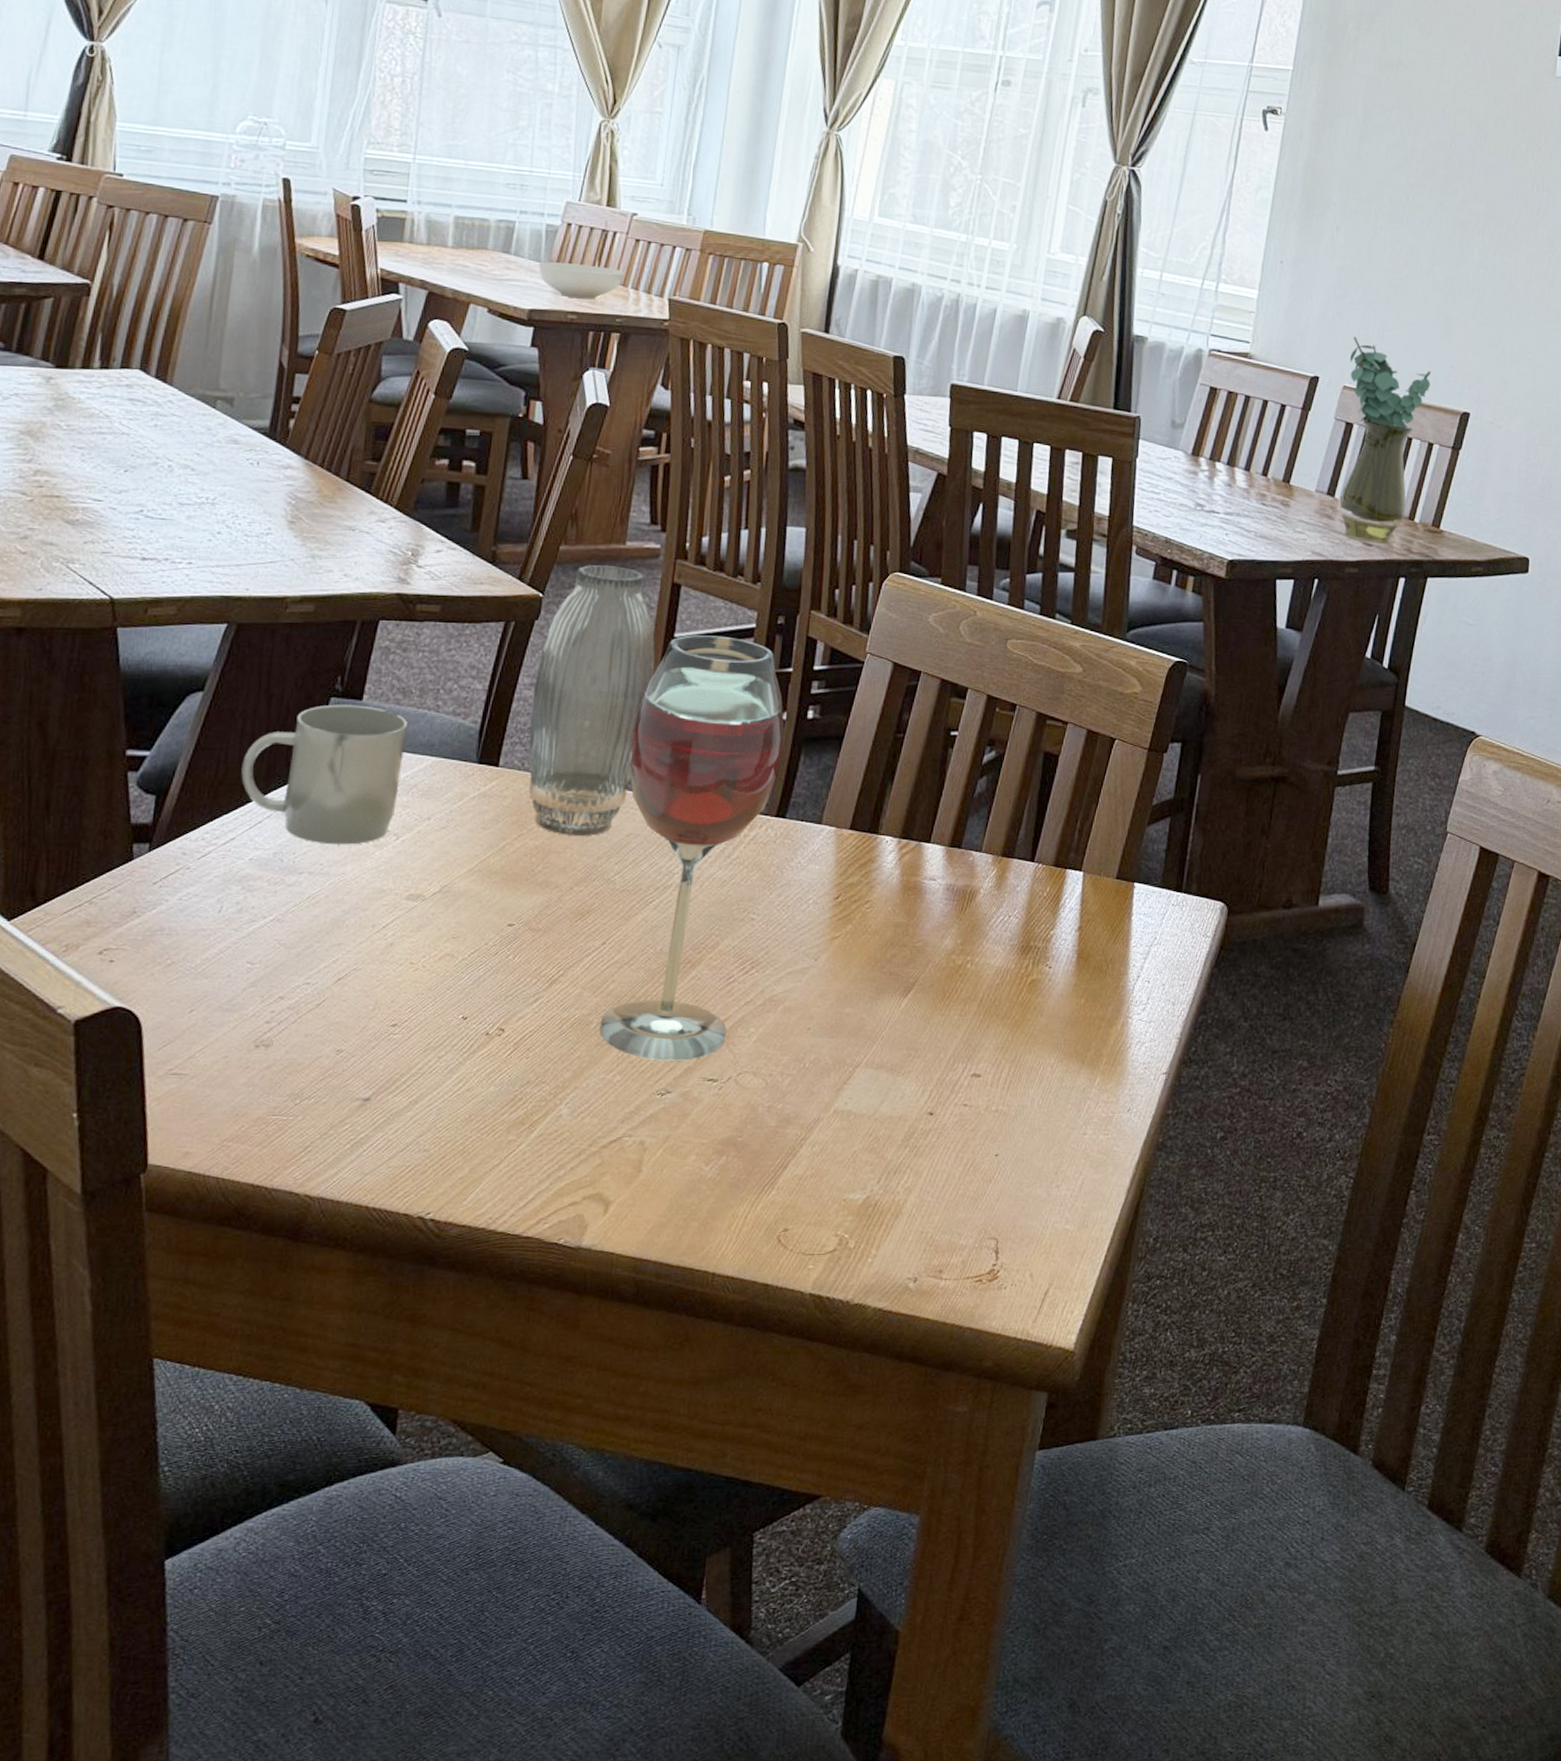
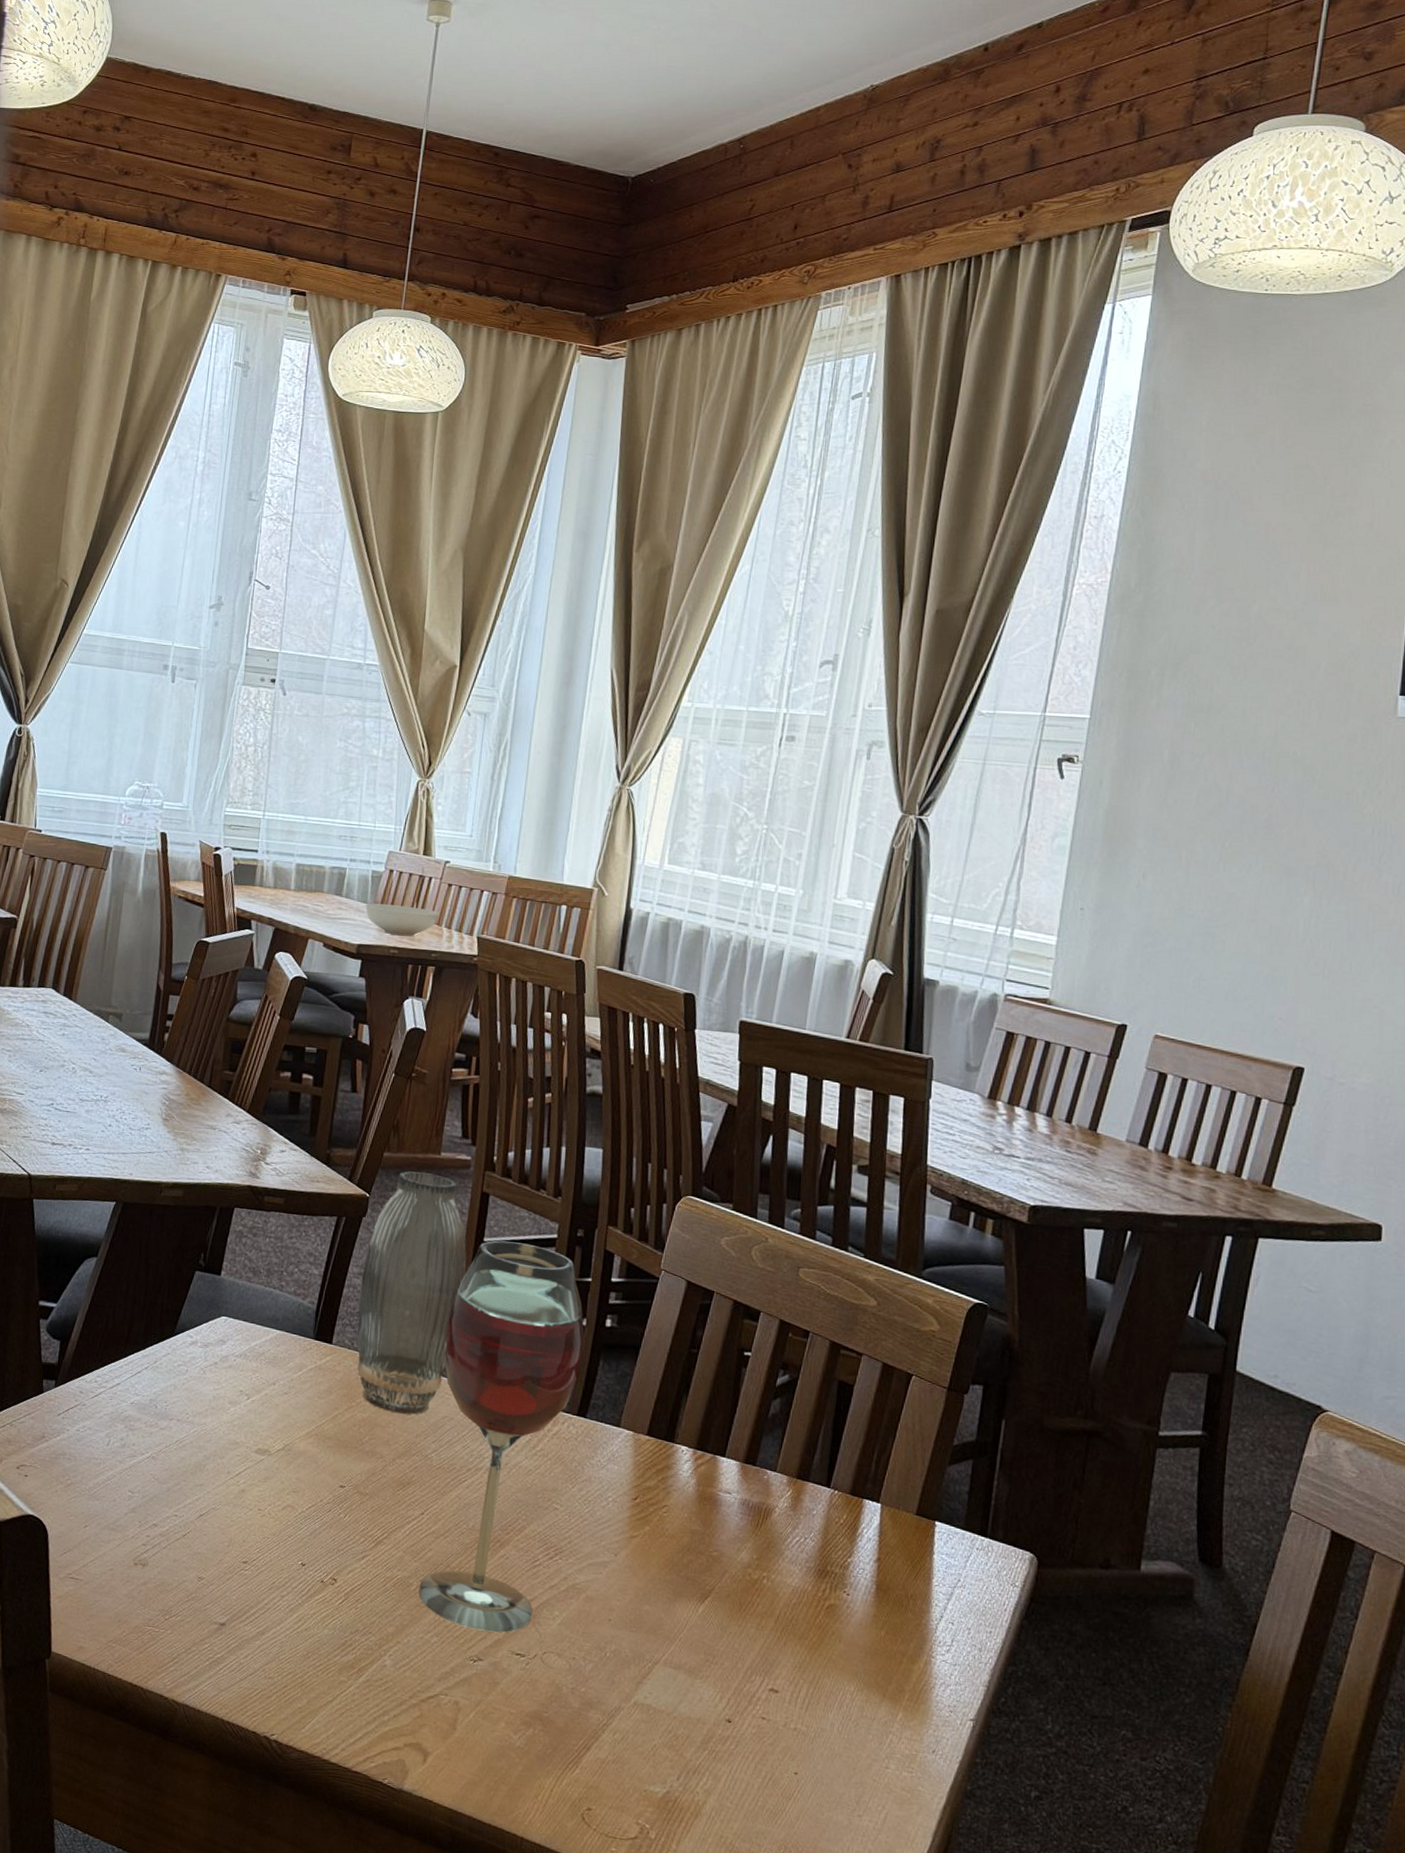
cup: present [241,704,407,845] -> none [125,1277,257,1400]
vase: present [1340,336,1432,544] -> none [1154,985,1257,1200]

